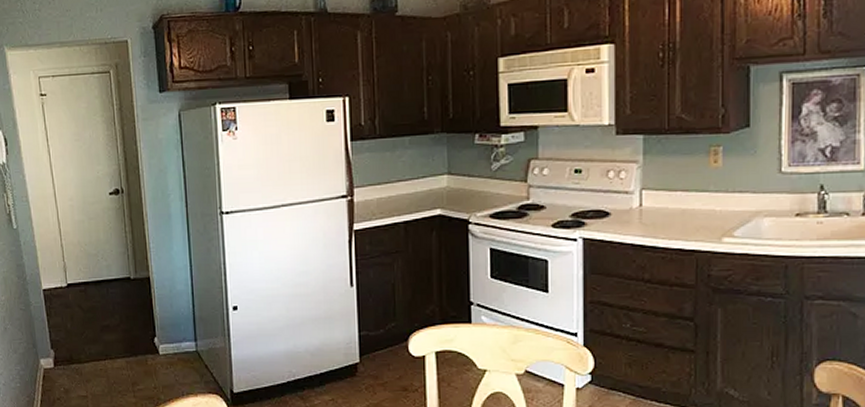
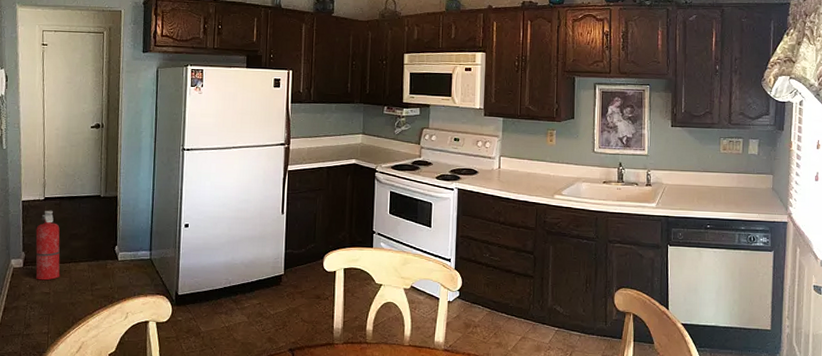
fire extinguisher: none [62,298,97,382] -> present [35,210,60,281]

